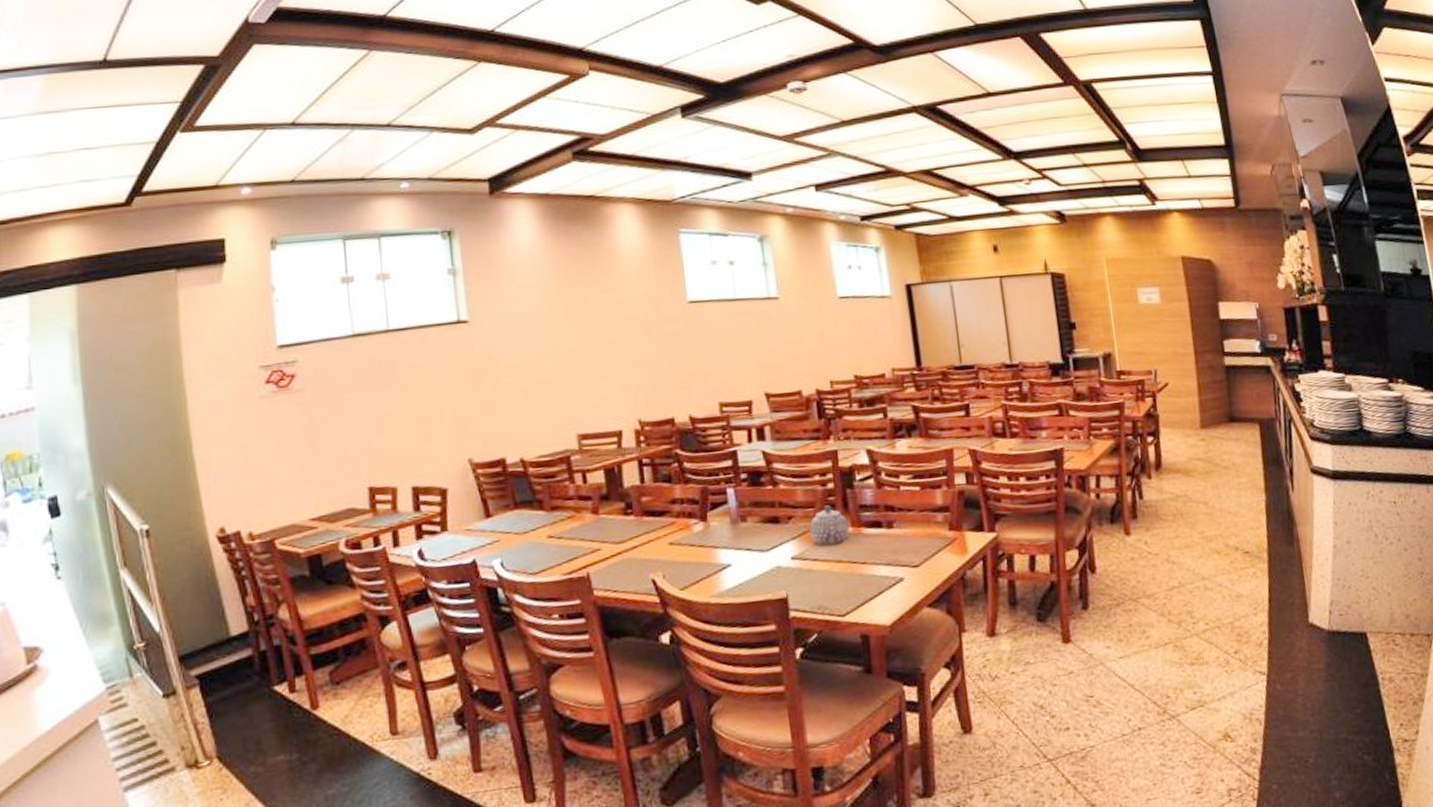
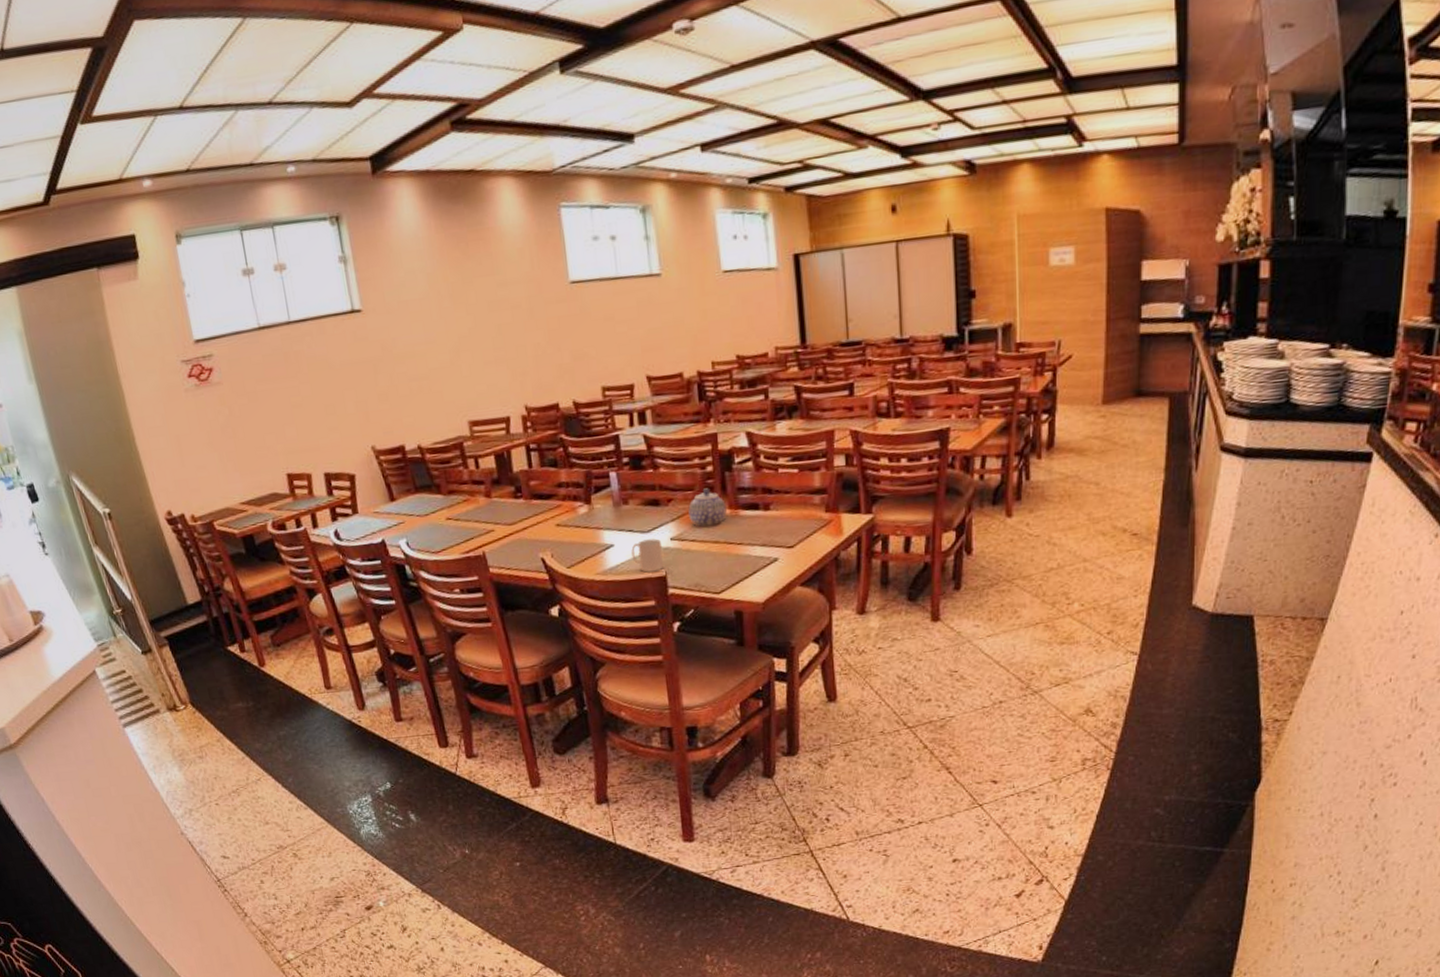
cup: none [750,557,784,594] -> present [631,538,663,573]

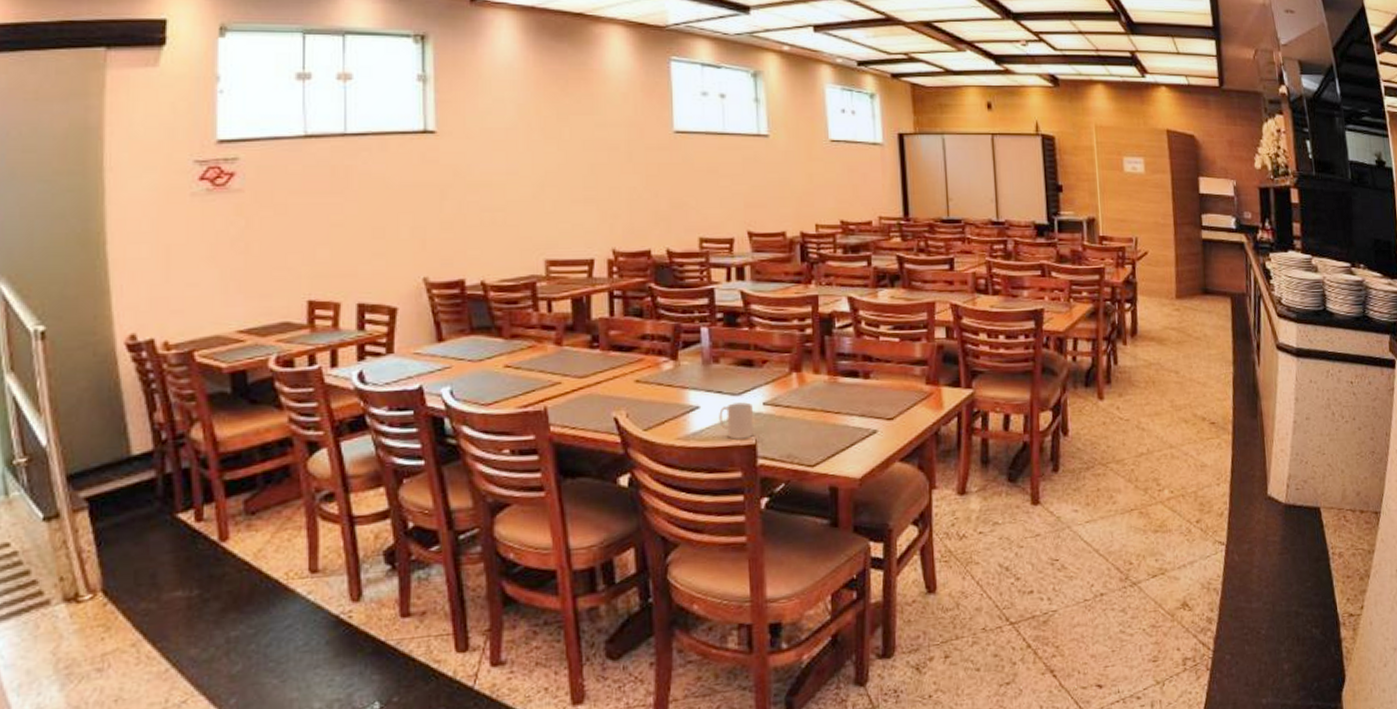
teapot: present [688,488,727,529] -> none [784,351,825,395]

